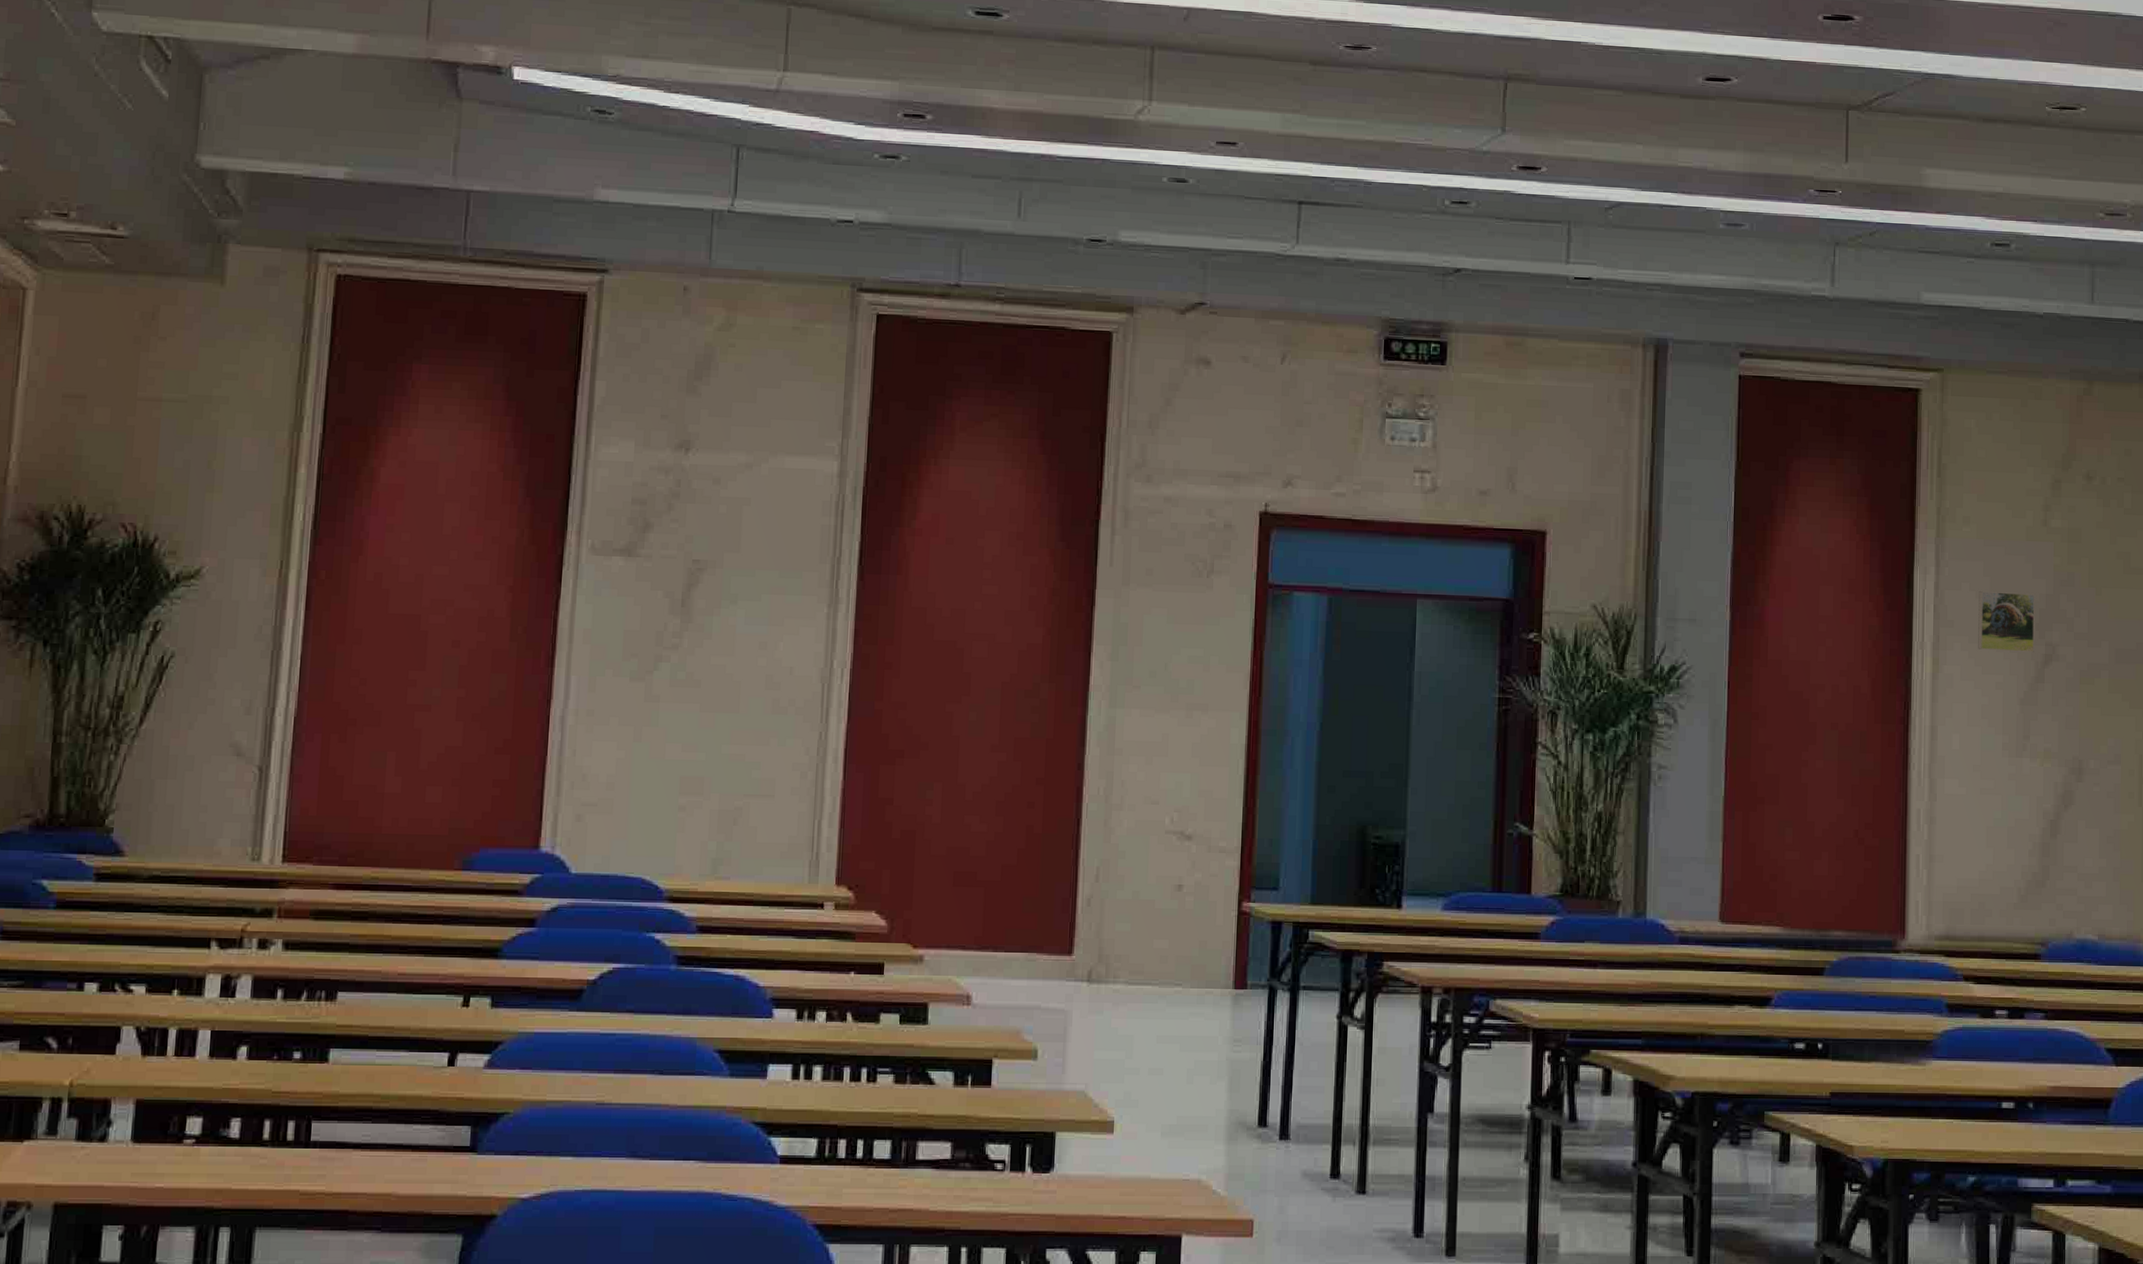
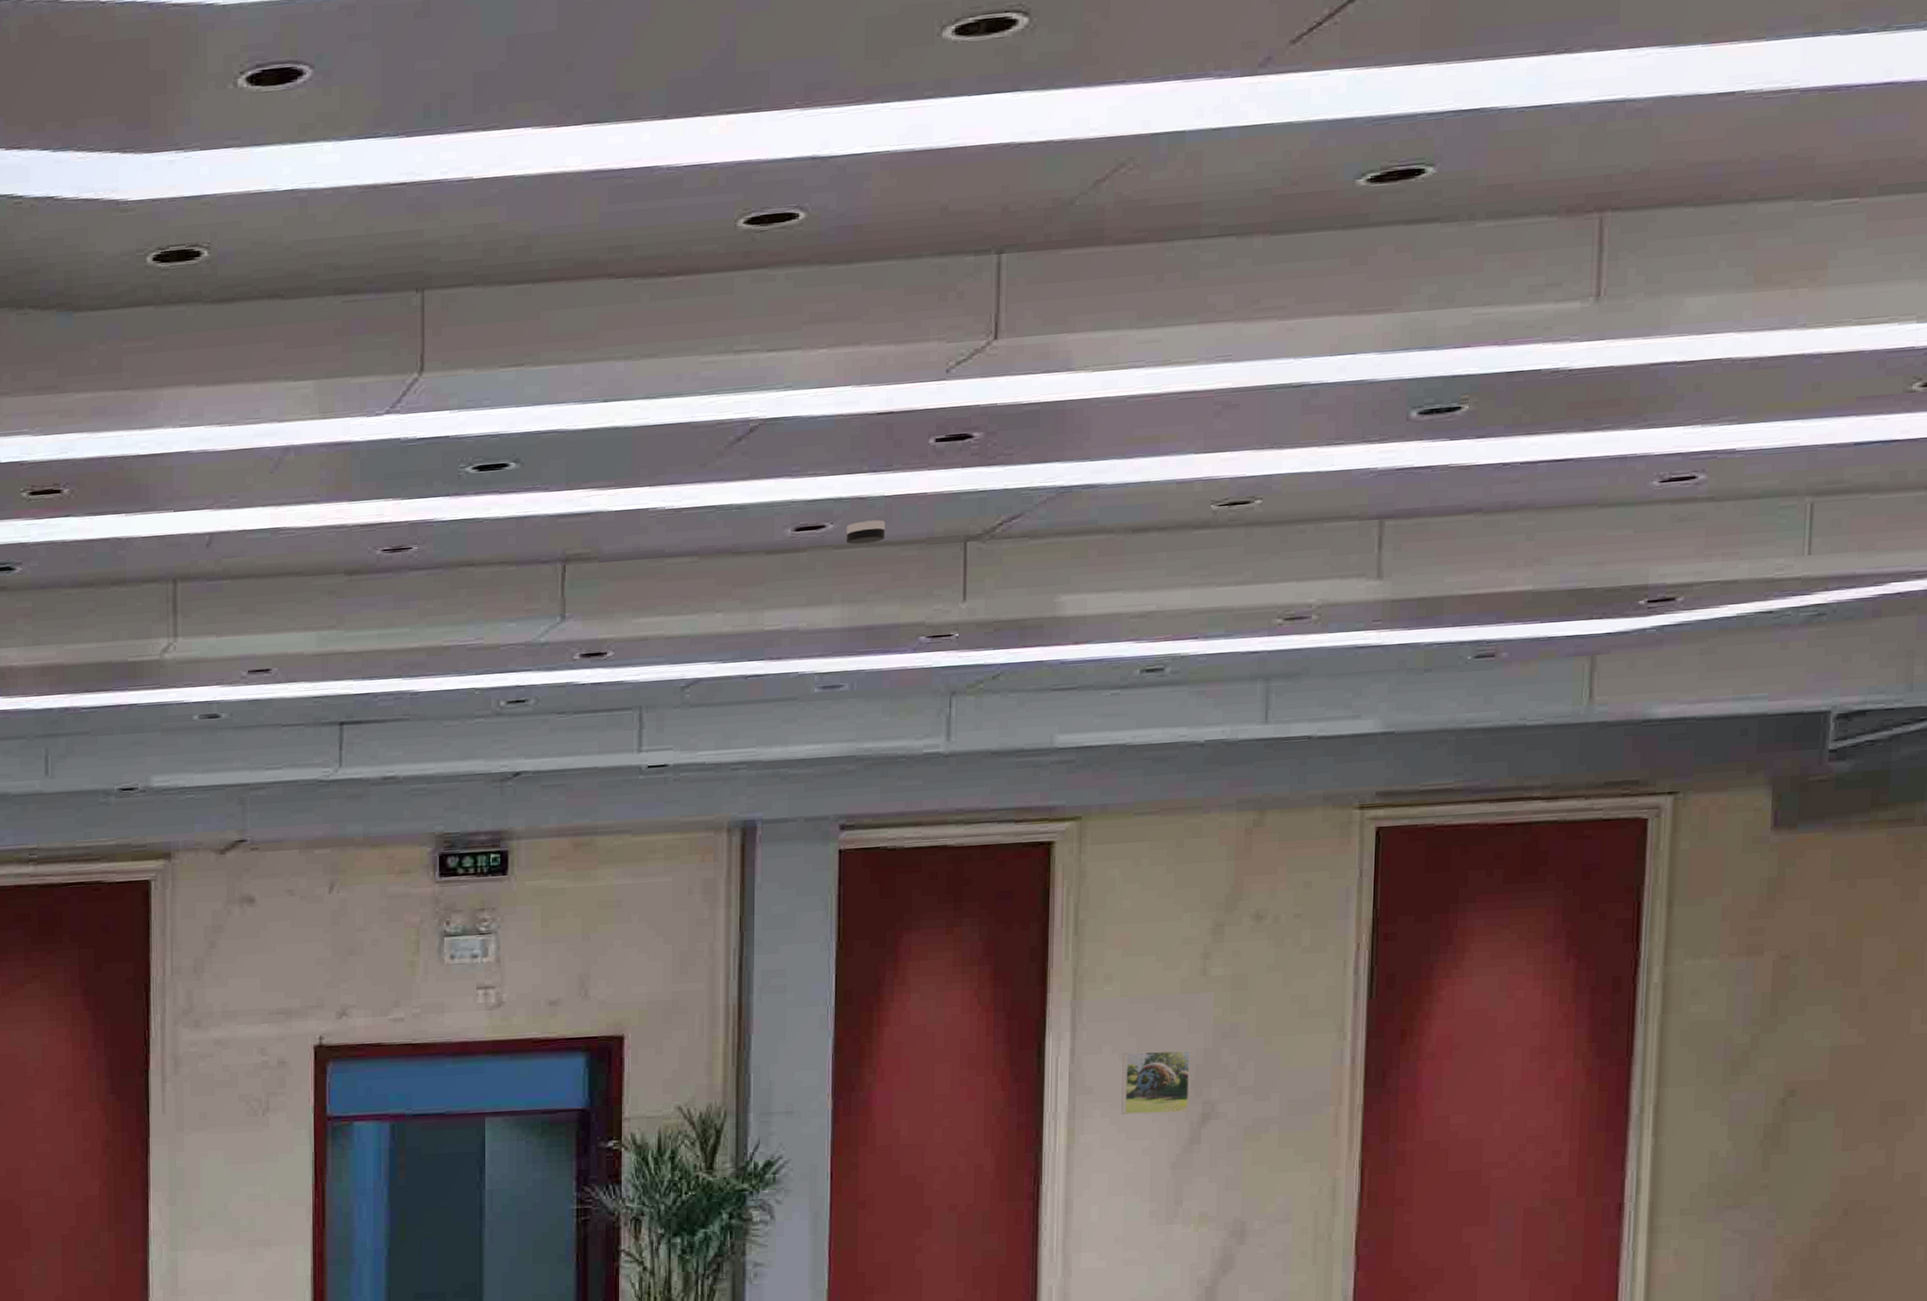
smoke detector: none [1748,79,1782,100] -> present [846,520,886,545]

